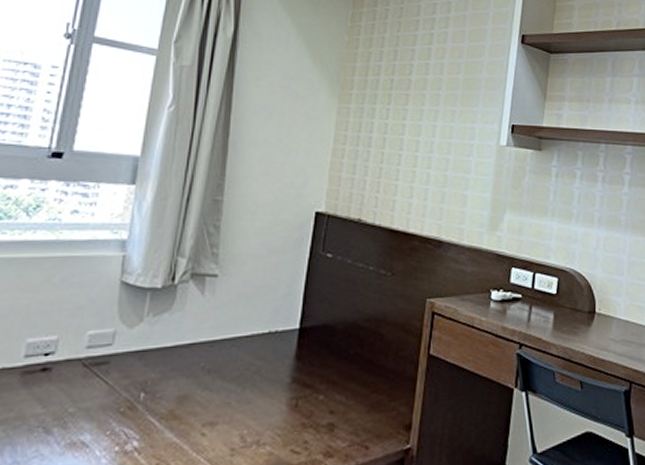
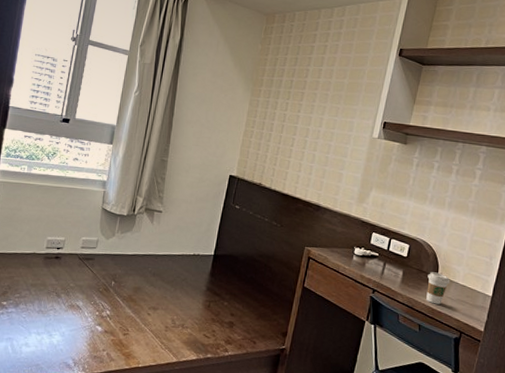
coffee cup: none [584,308,611,351] -> present [426,272,450,305]

